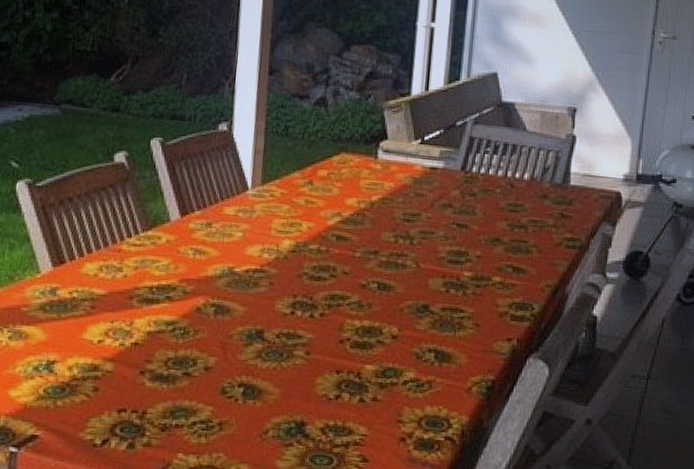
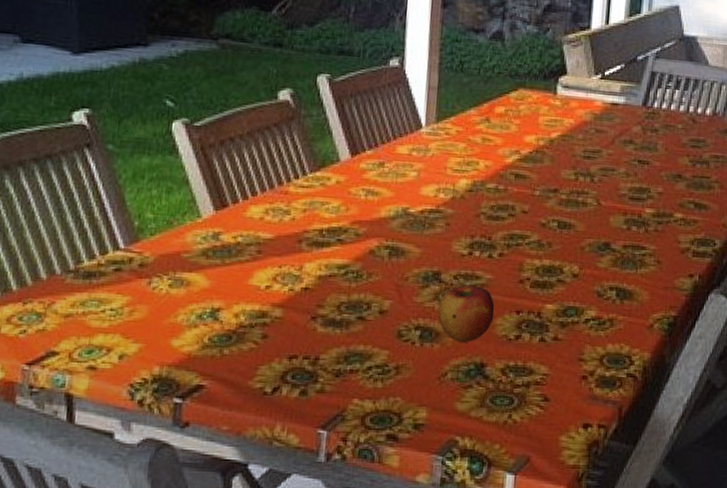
apple: none [260,344,316,401] -> present [438,285,495,342]

